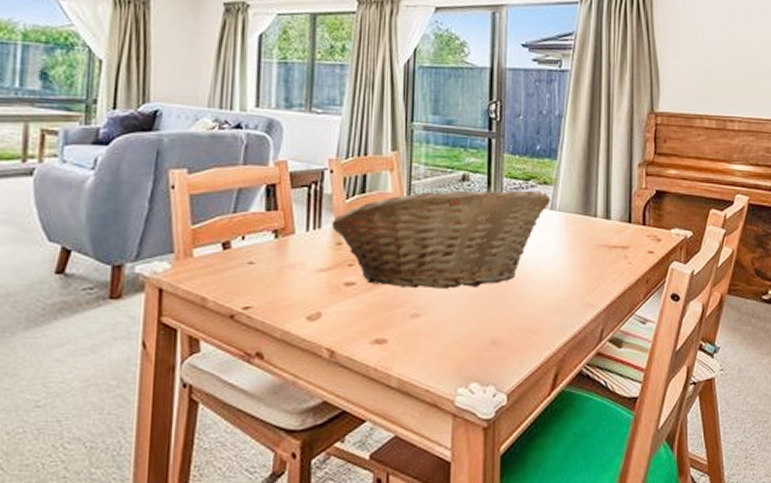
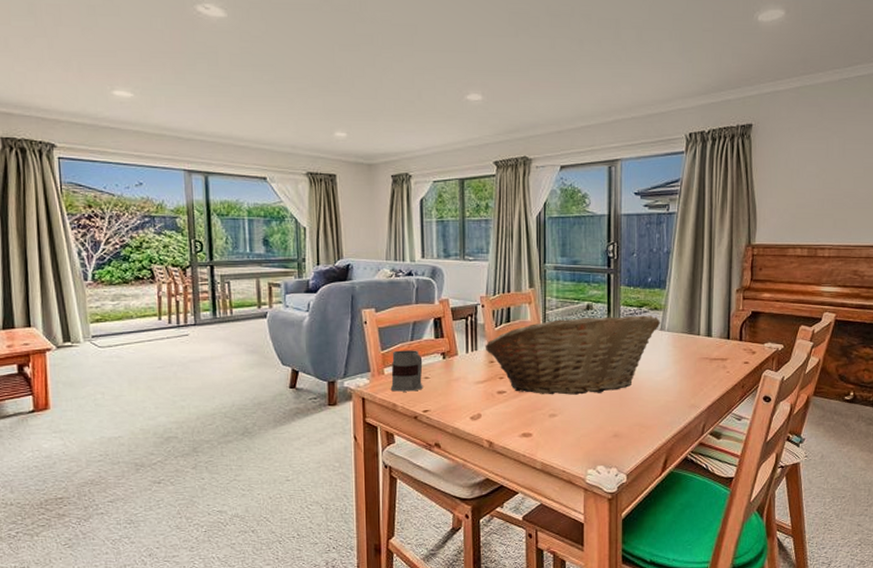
mug: none [199,225,247,281] -> present [390,350,423,392]

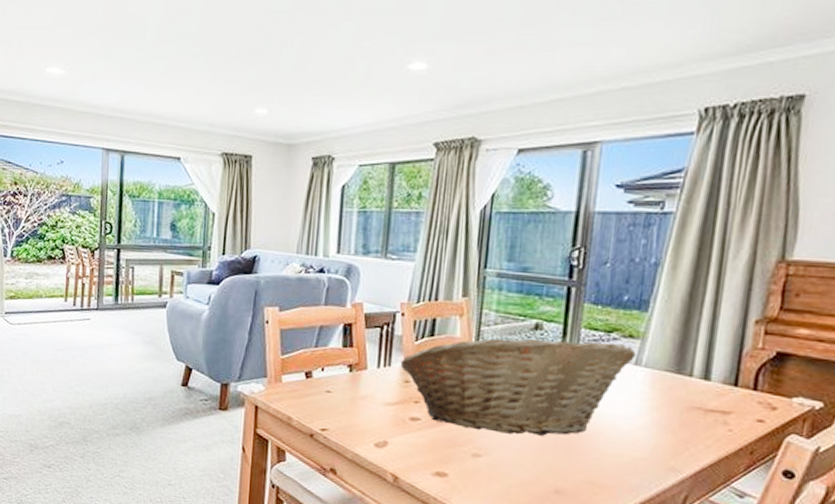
mug: present [390,350,423,392] -> none [286,356,326,406]

